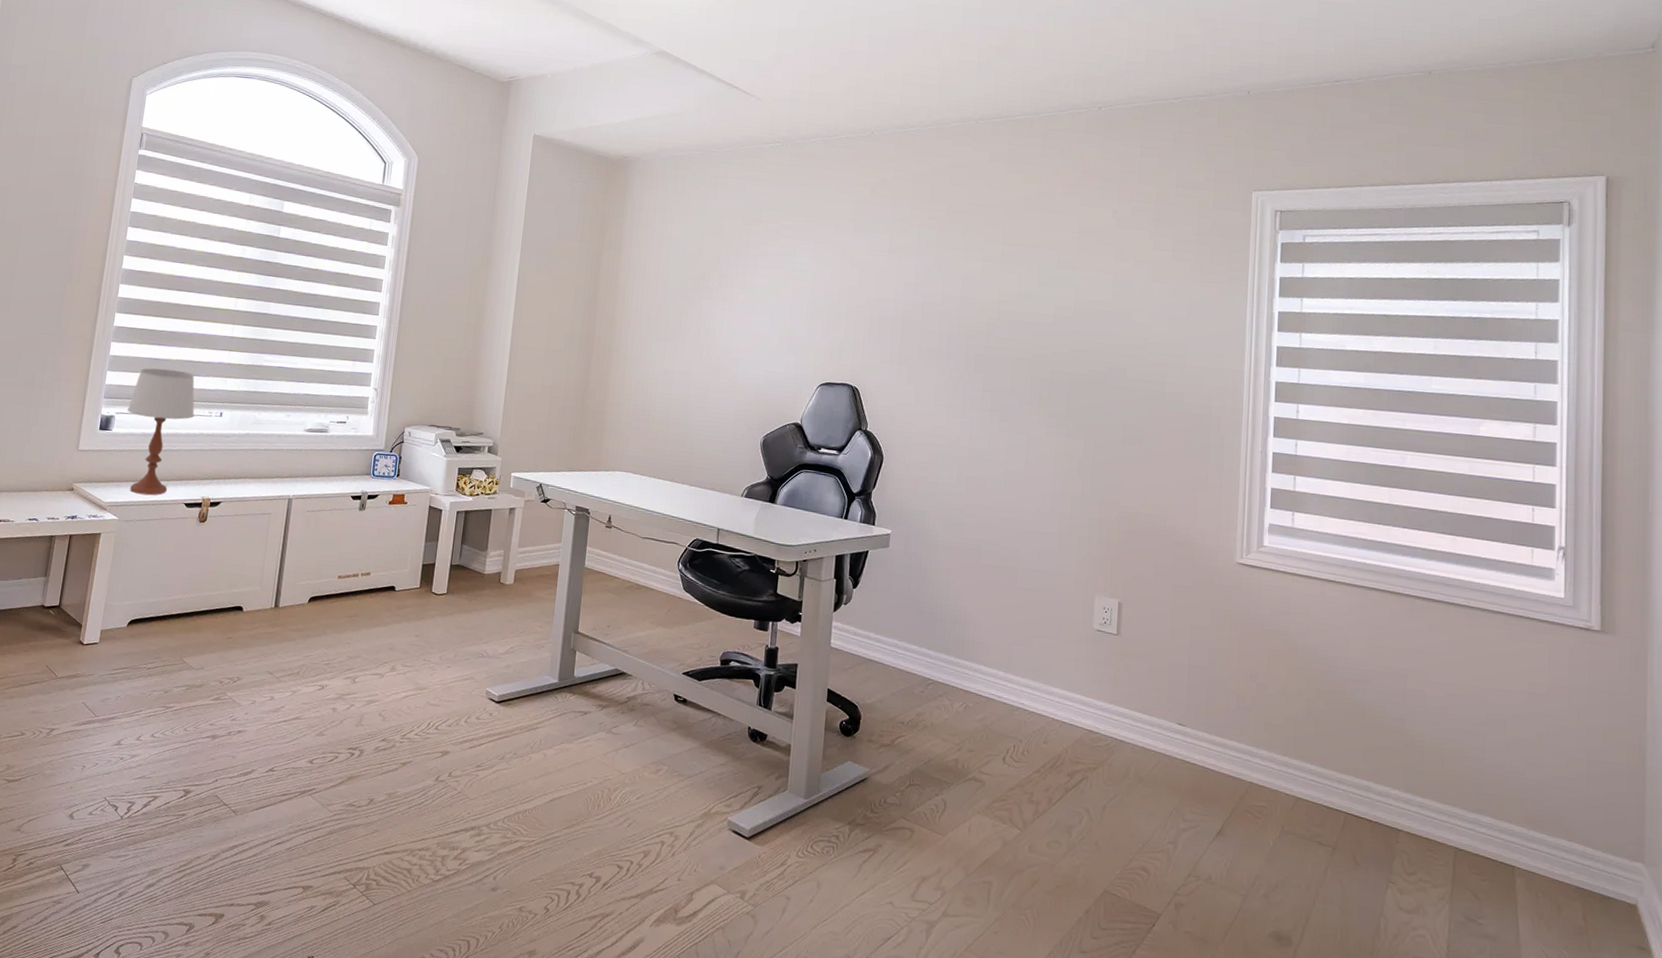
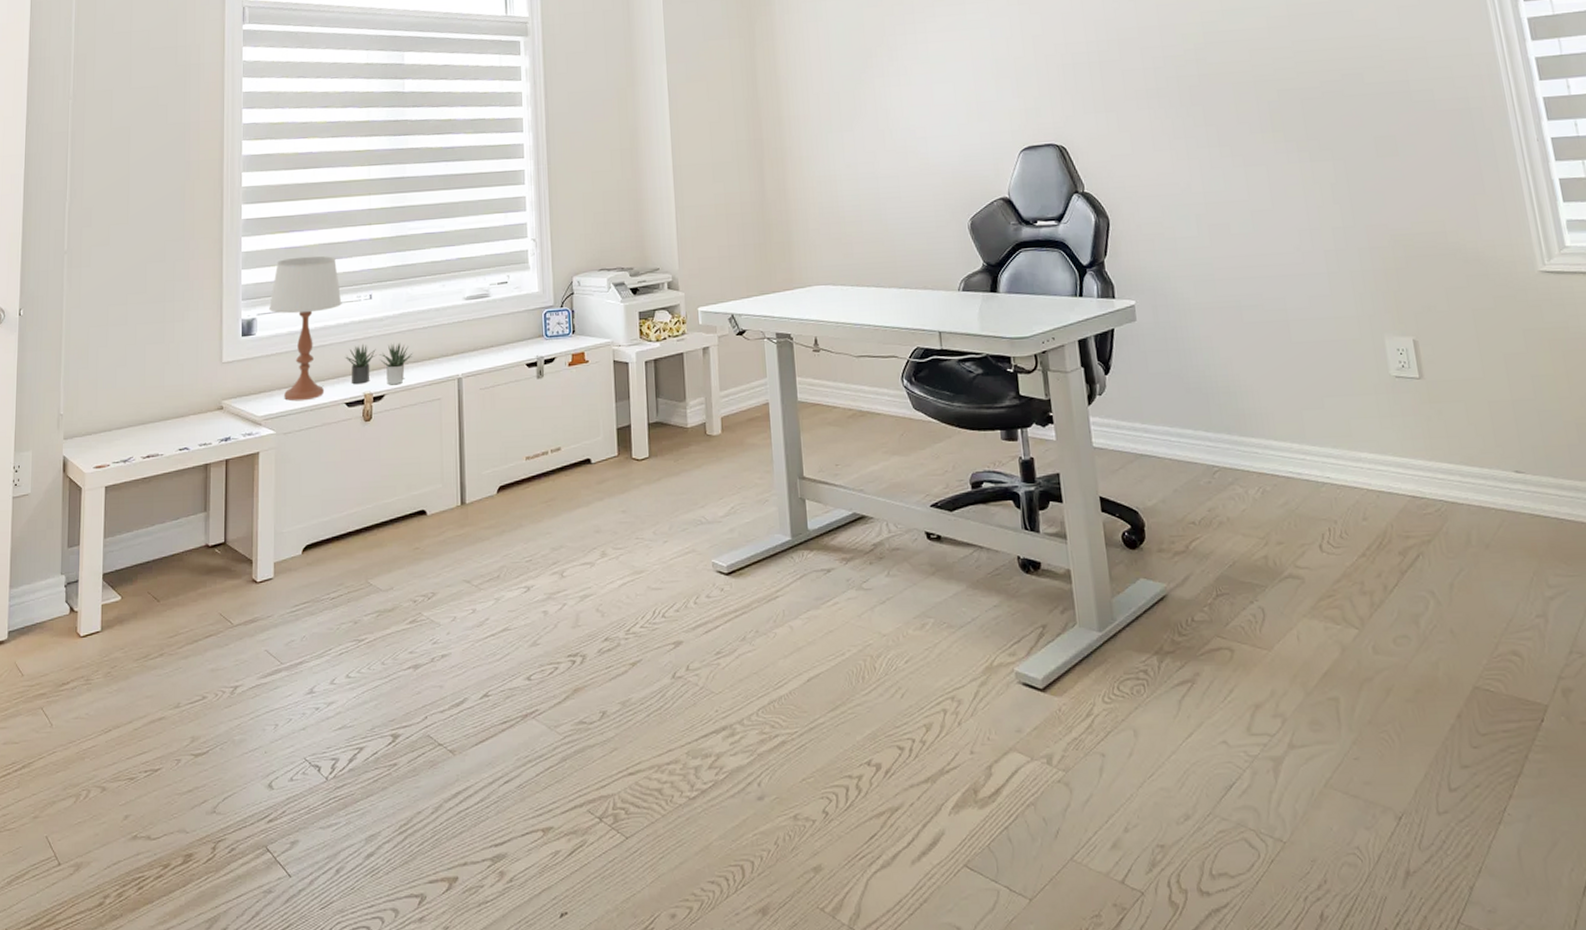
succulent plant: none [189,454,251,495] -> present [344,342,412,385]

